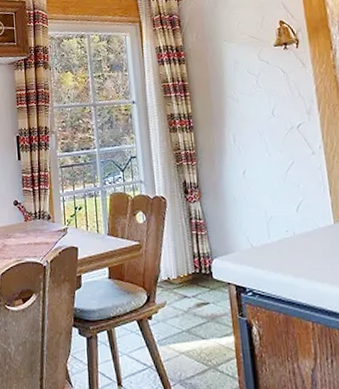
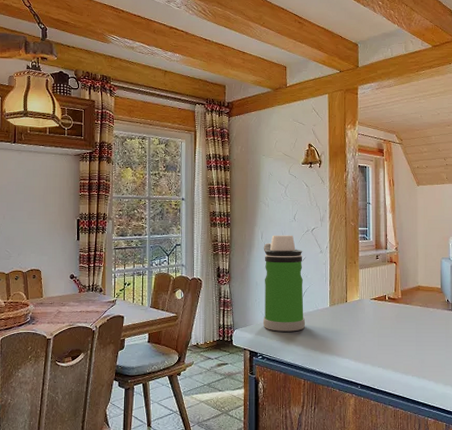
water bottle: none [237,135,305,259] -> present [262,235,306,332]

